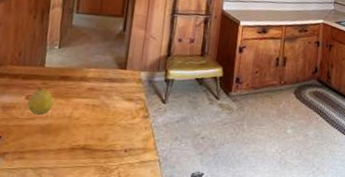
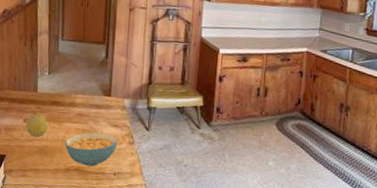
cereal bowl: none [72,107,131,144] -> present [65,132,118,167]

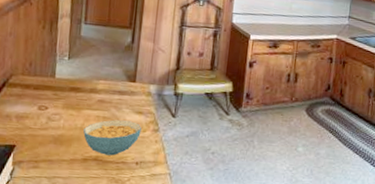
fruit: present [25,111,48,137] -> none [39,97,66,125]

